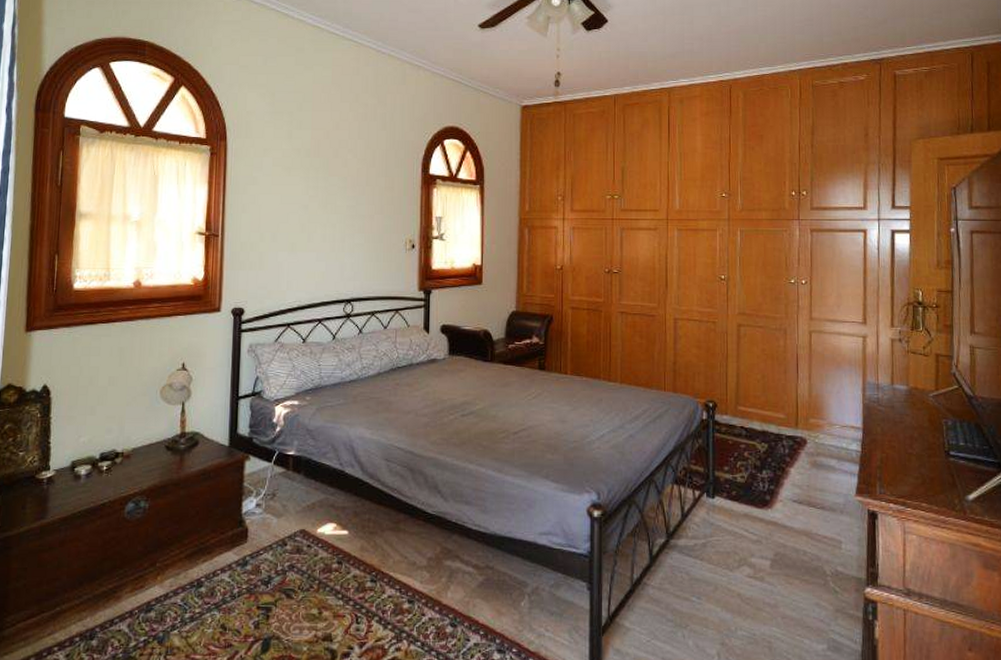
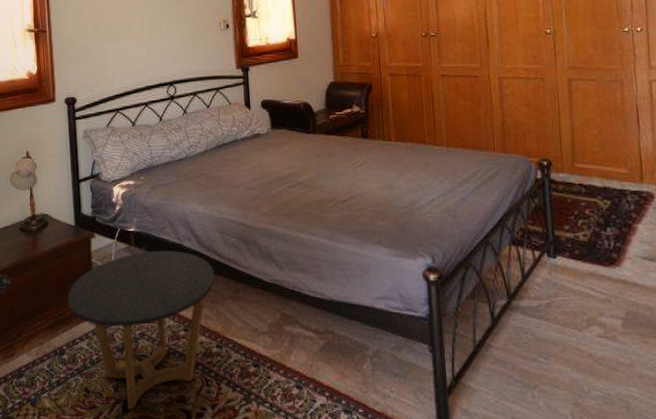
side table: none [211,477,375,649] -> present [67,251,215,410]

